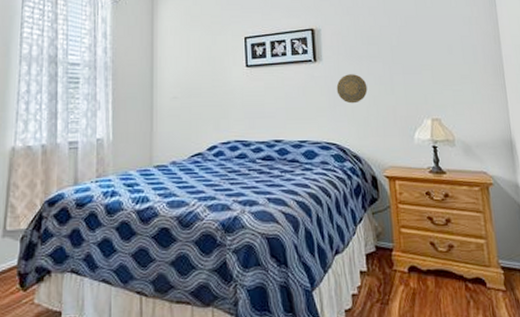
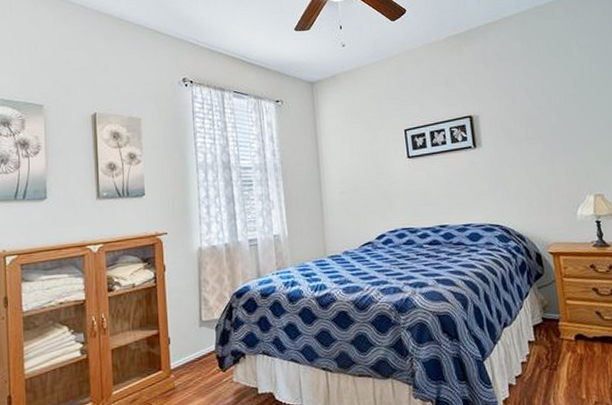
decorative plate: present [336,74,368,104] -> none [497,157,529,186]

